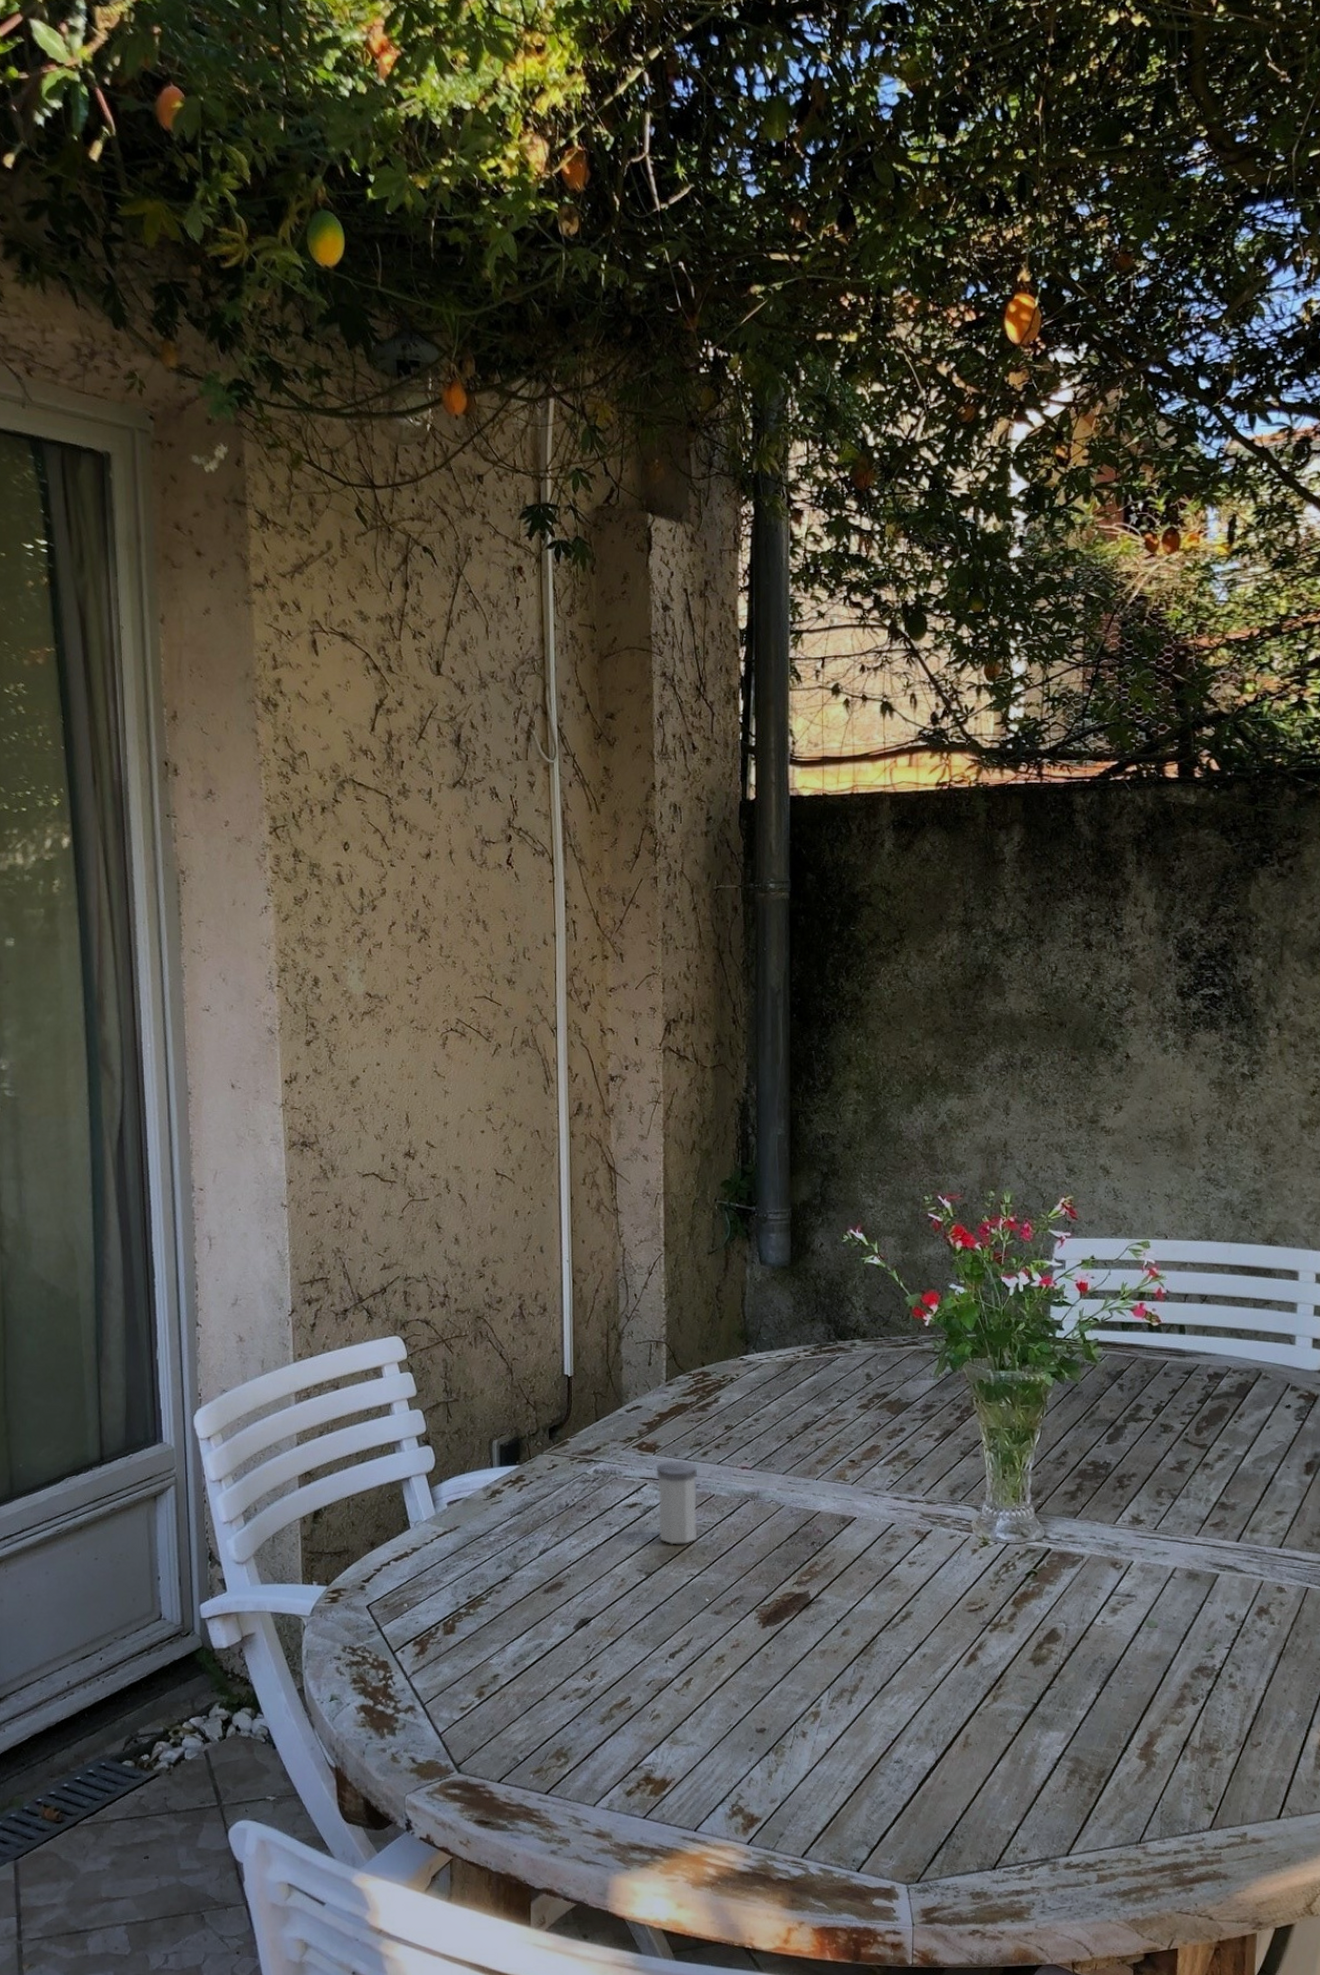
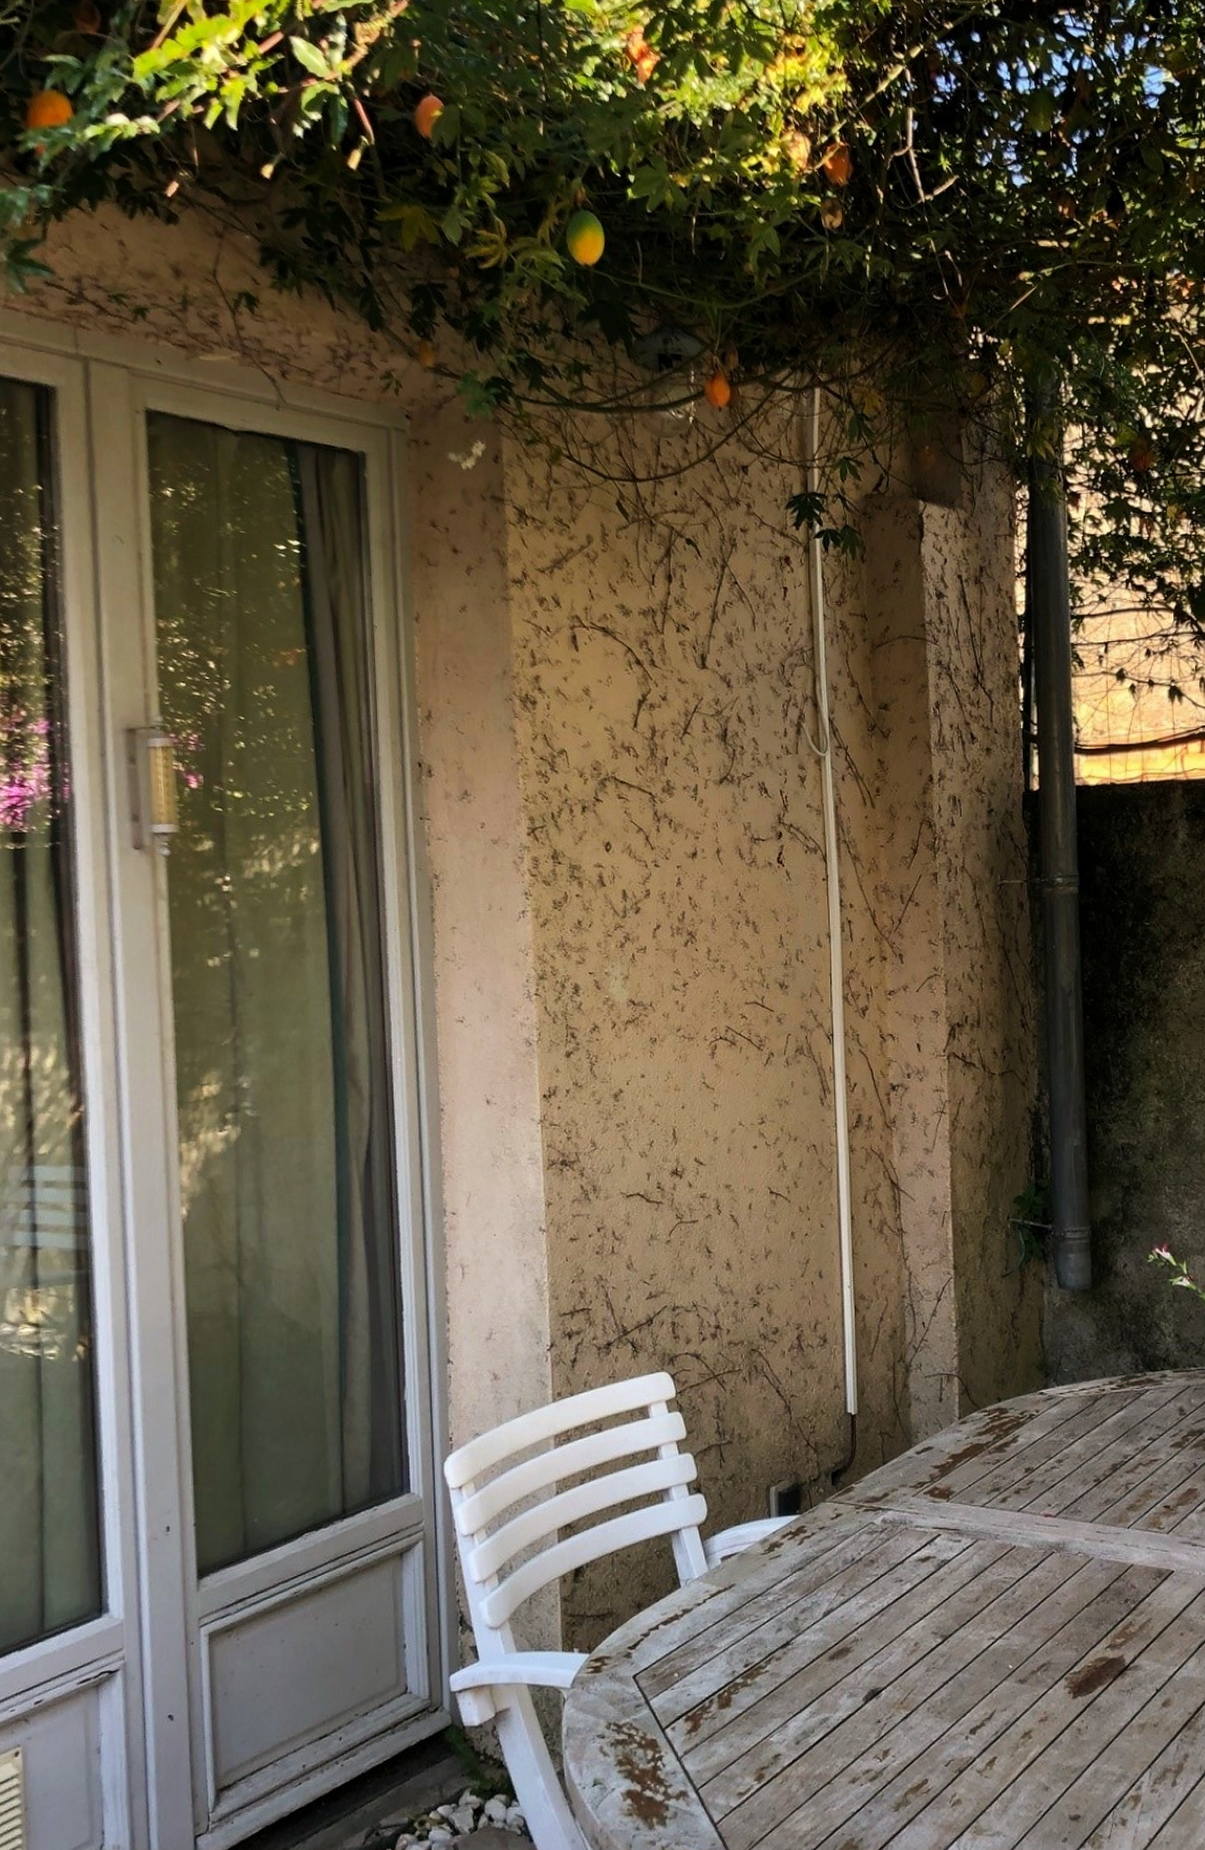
salt shaker: present [655,1460,698,1545] -> none [950,1508,998,1604]

